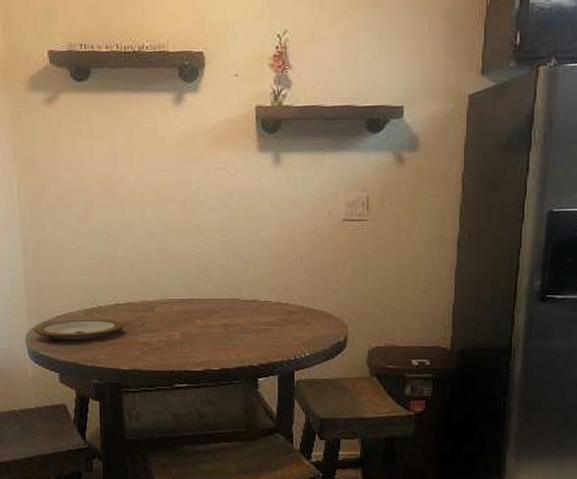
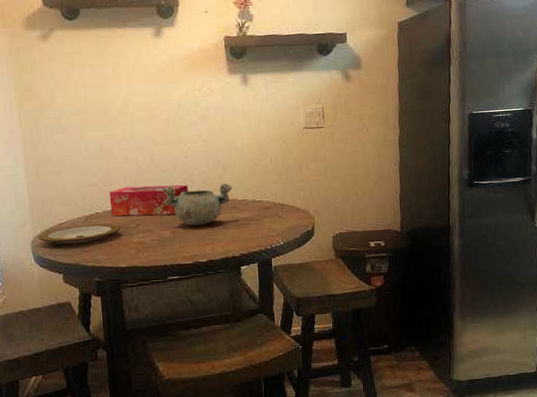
tissue box: none [114,278,203,314] -> present [109,184,188,216]
decorative bowl: none [174,281,254,328] -> present [162,183,232,226]

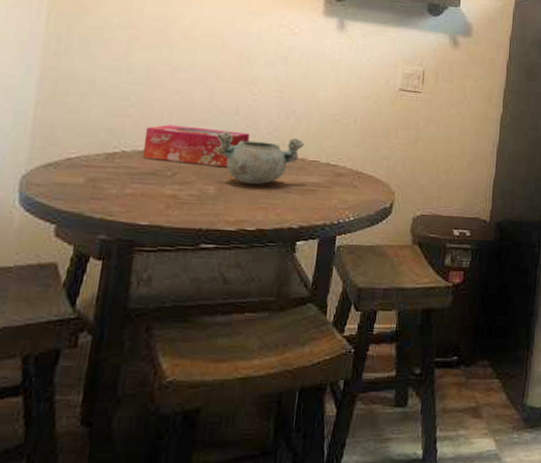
plate: present [38,223,121,245] -> none [32,163,151,188]

